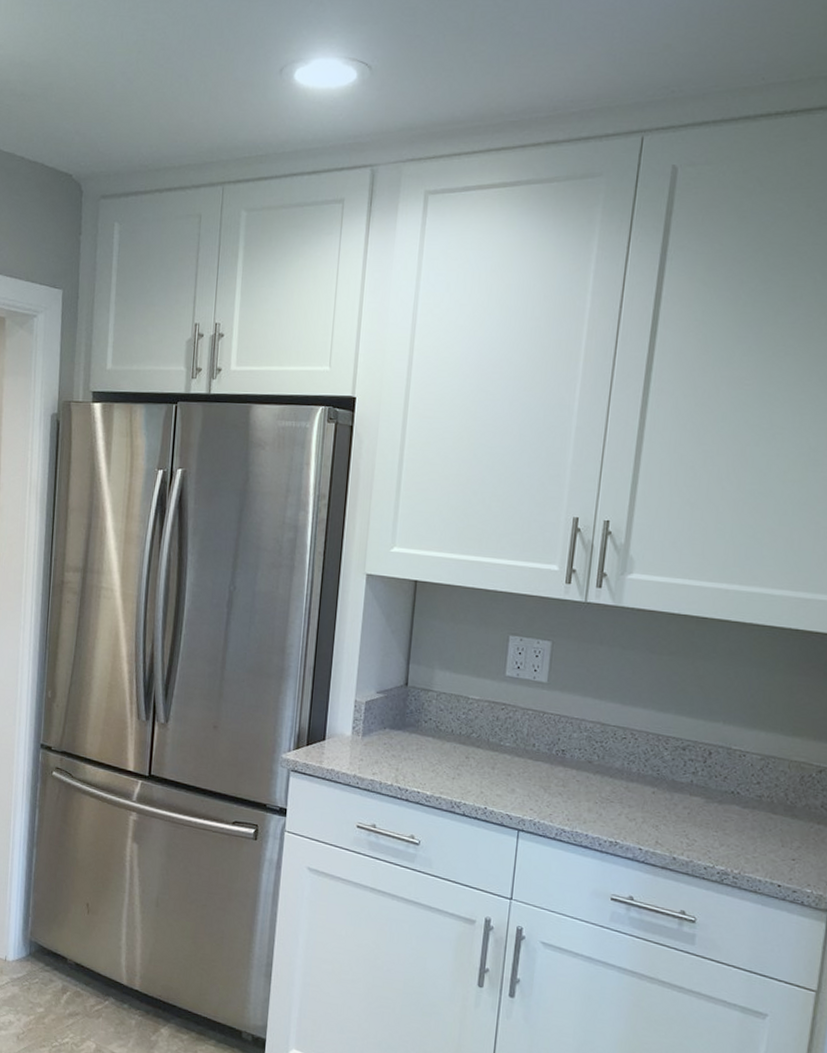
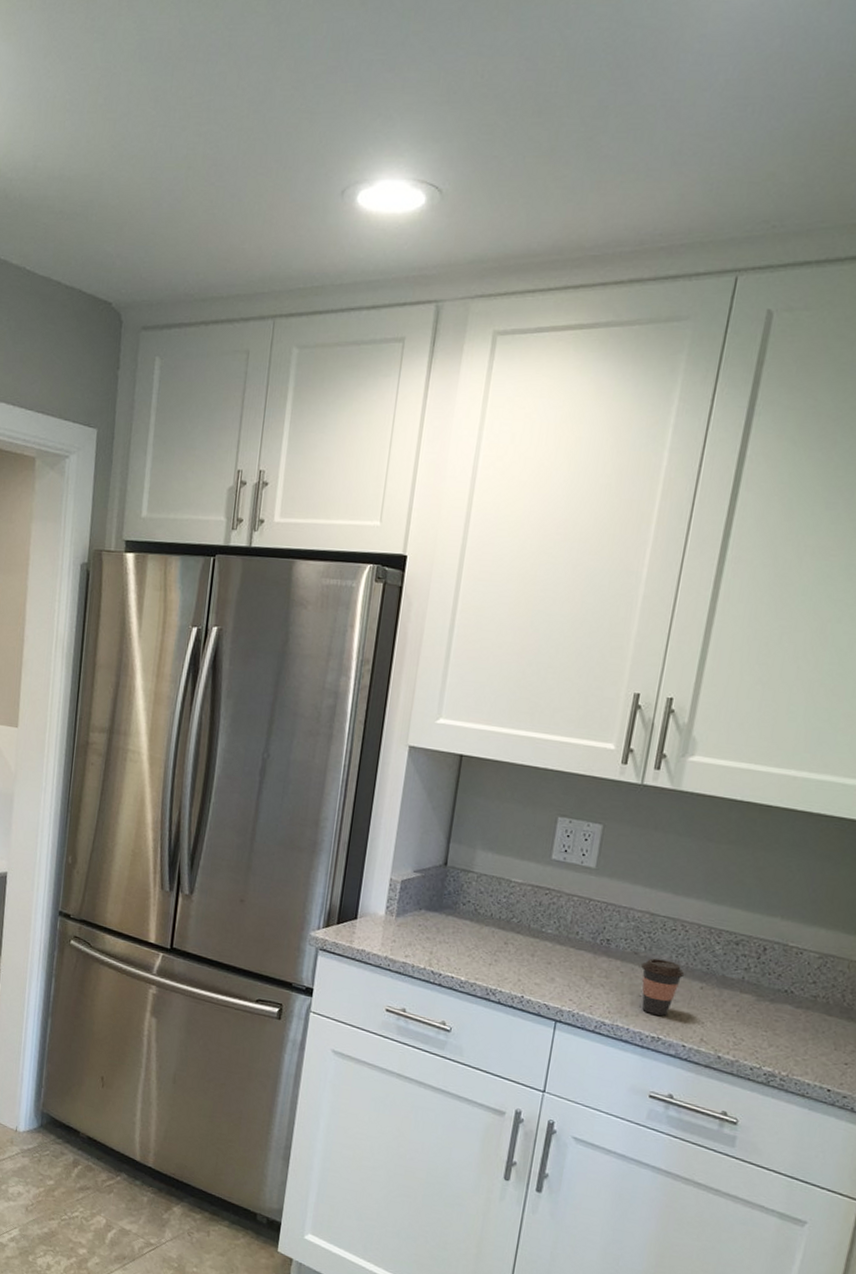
coffee cup: none [596,766,637,821] -> present [641,958,685,1016]

